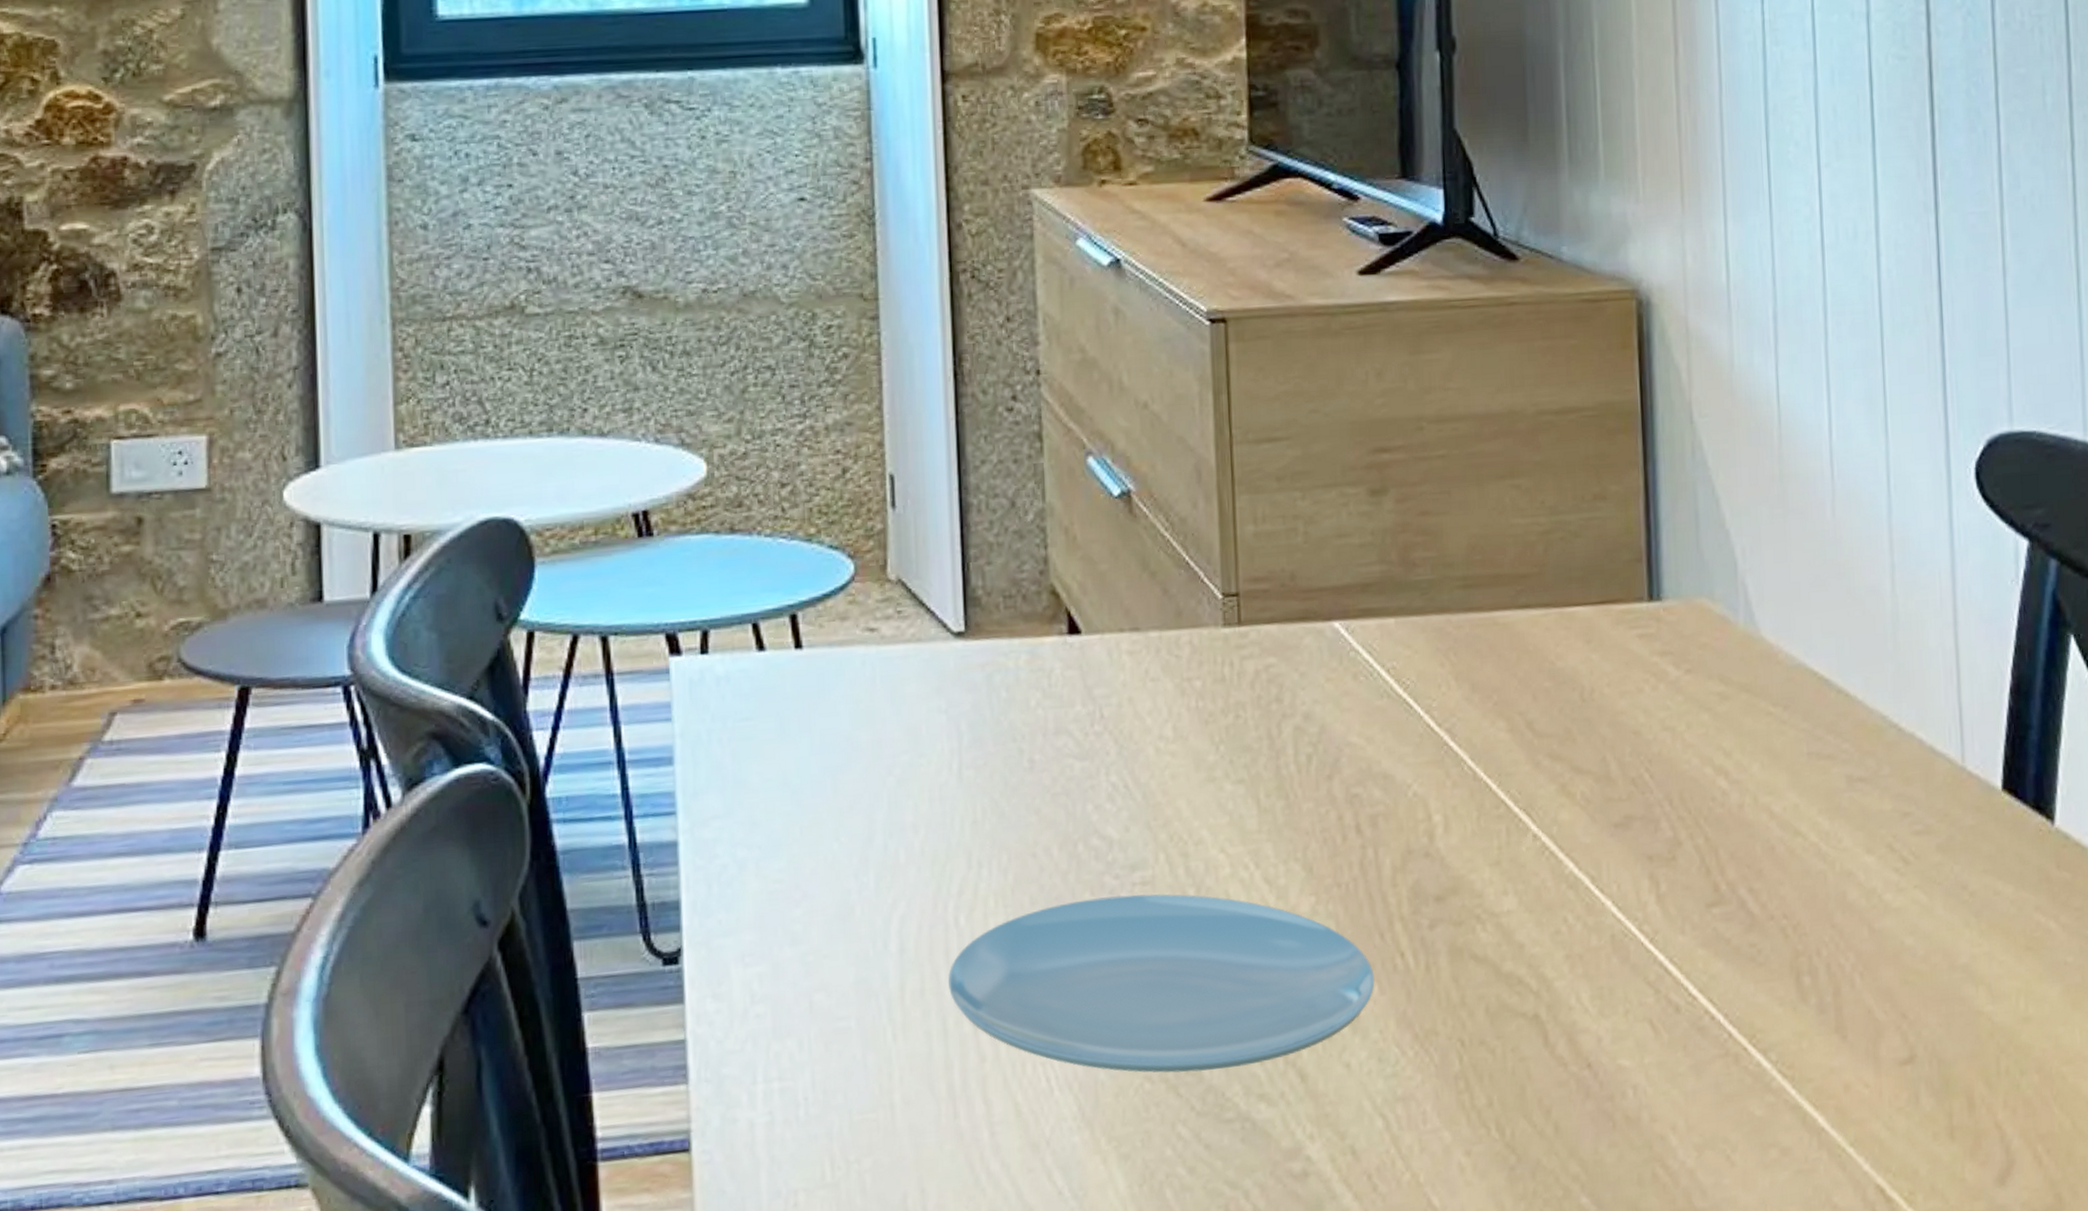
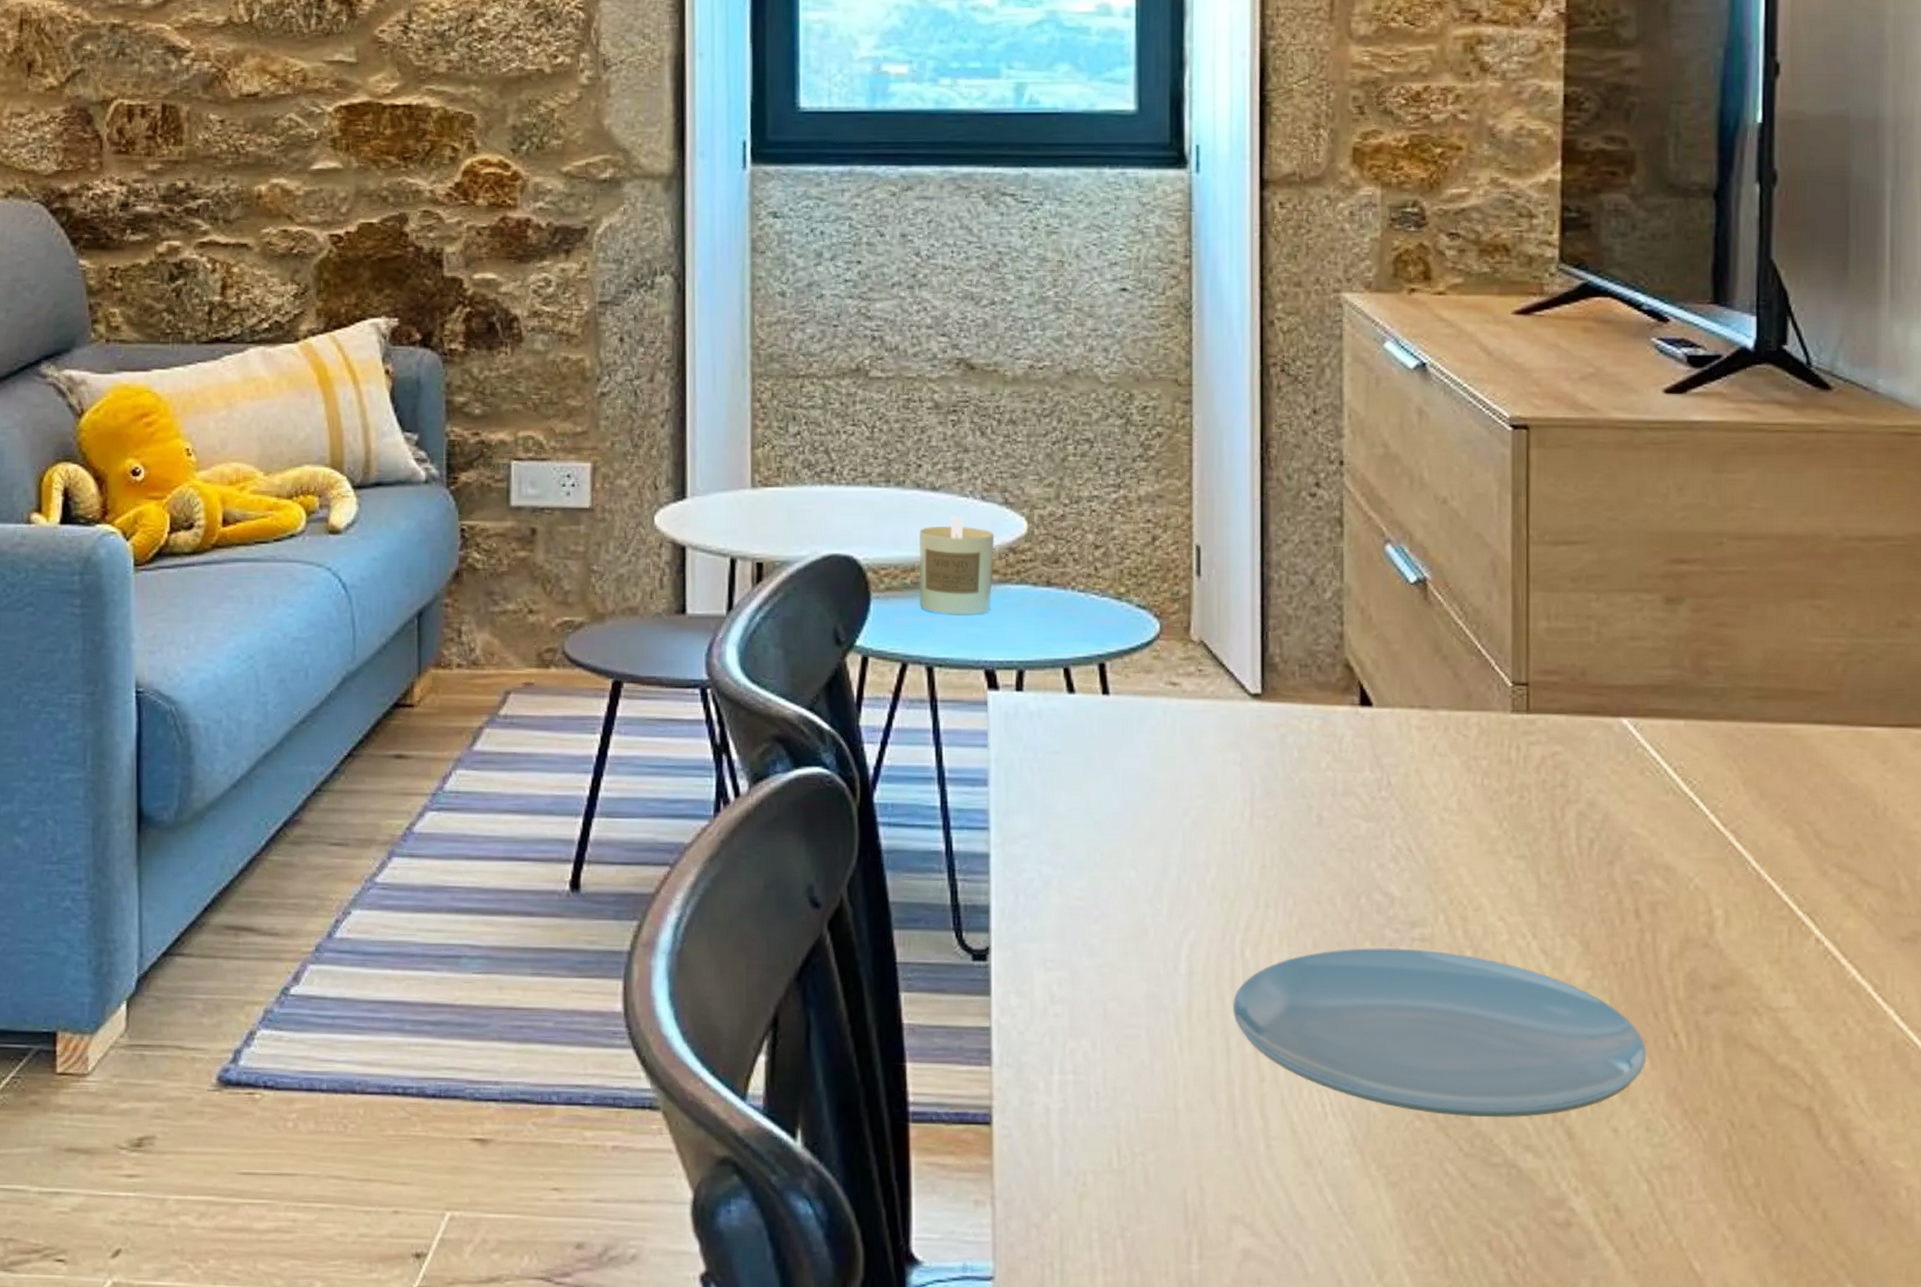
candle: none [588,464,672,576] -> present [919,517,995,615]

